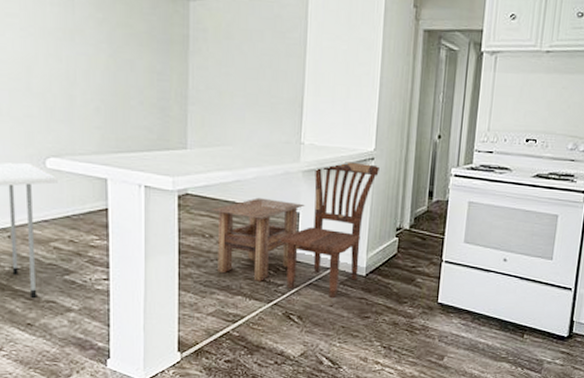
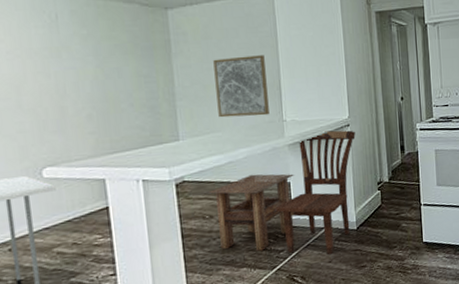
wall art: none [231,63,289,135] -> present [213,55,269,118]

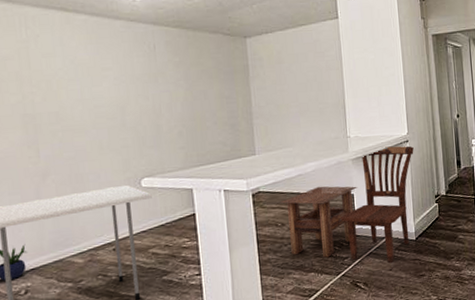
wall art: present [213,55,269,118] -> none [285,77,335,135]

